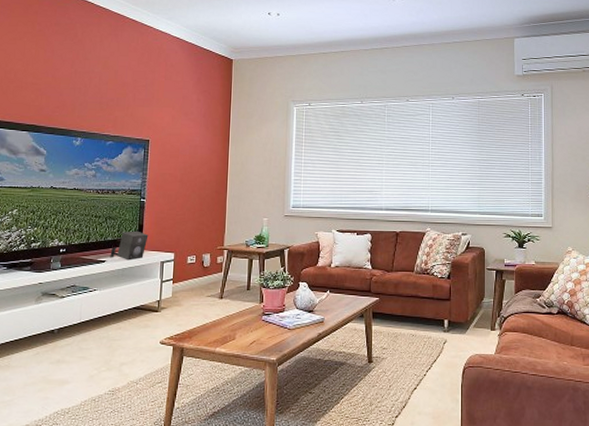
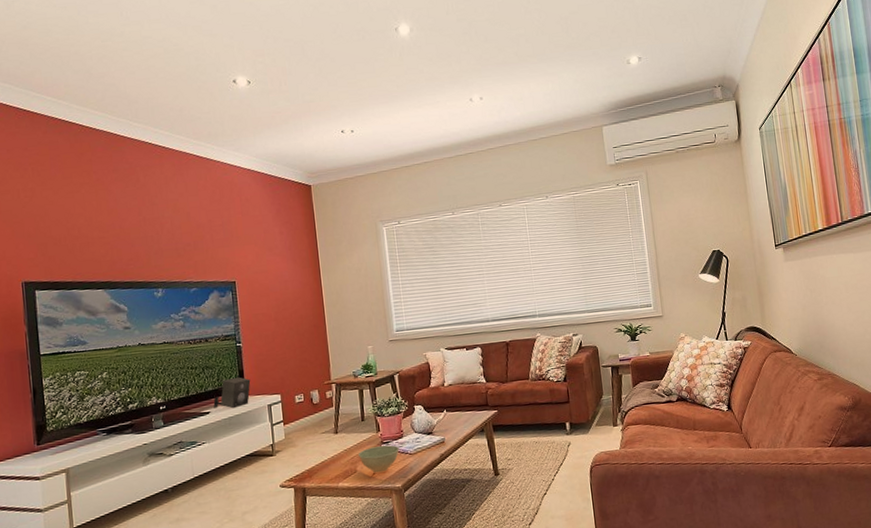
bowl: none [238,317,279,344] -> present [357,445,400,474]

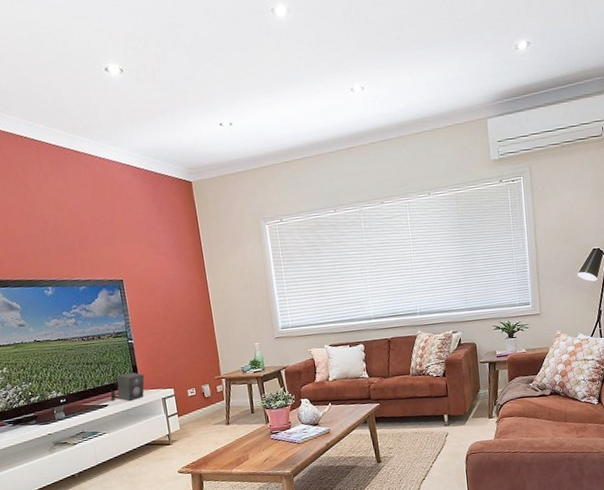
bowl: present [357,445,400,474] -> none [249,435,288,462]

